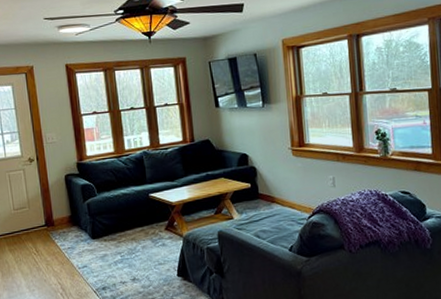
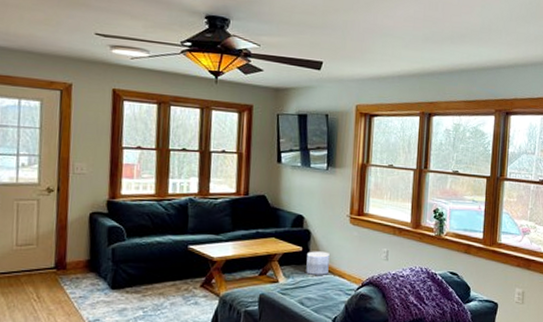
planter: none [256,185,279,209] -> present [306,251,330,275]

